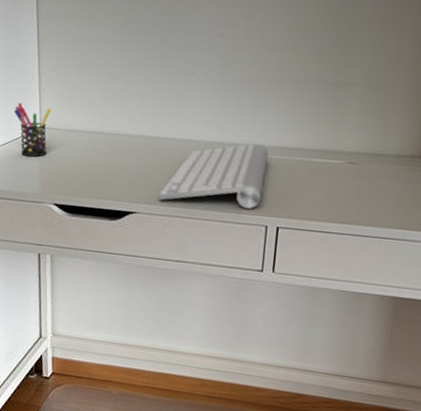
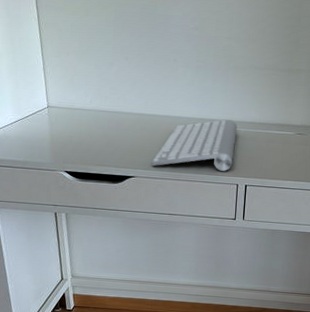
pen holder: present [13,102,52,157] -> none [22,84,56,132]

